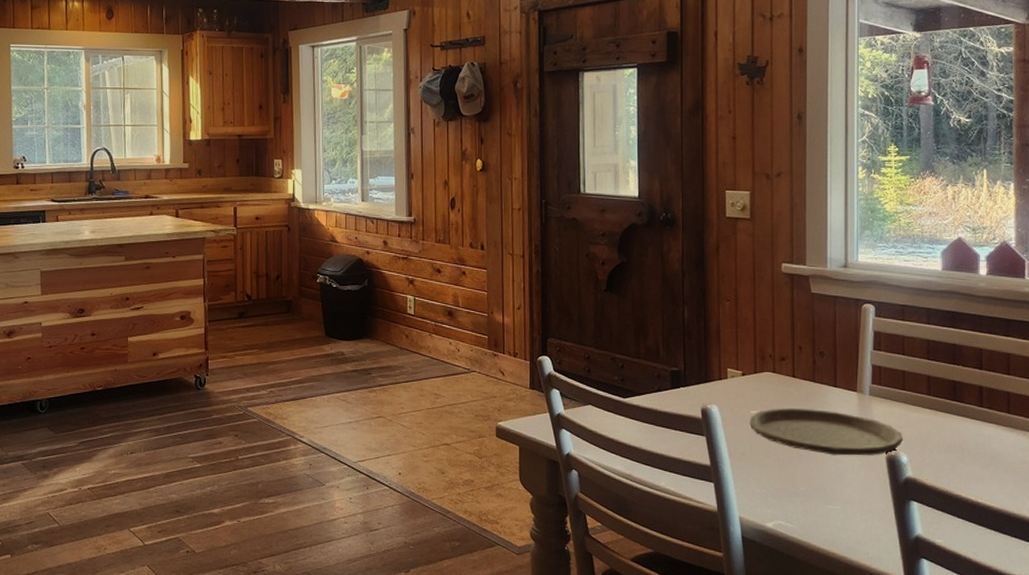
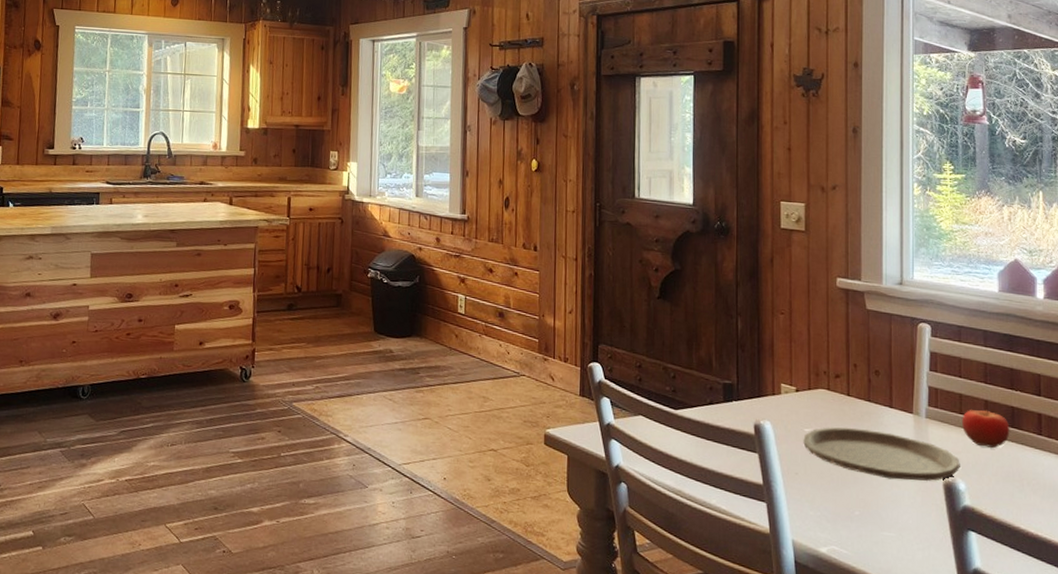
fruit: none [905,381,952,421] -> present [962,406,1010,448]

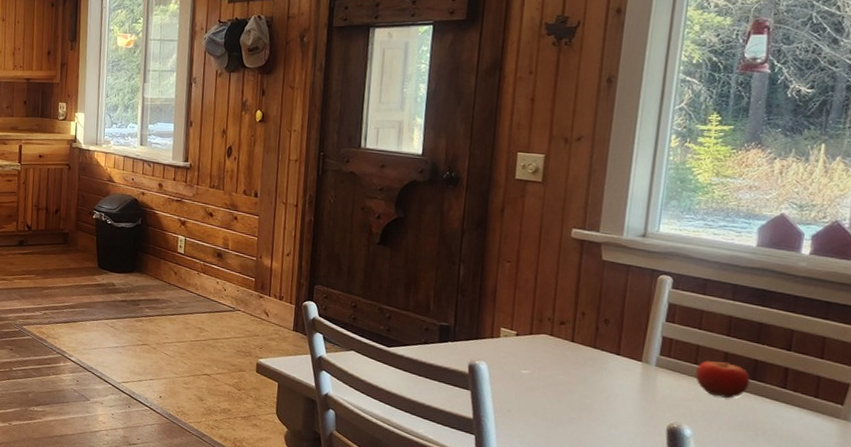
plate: present [803,427,960,481] -> none [519,370,689,426]

